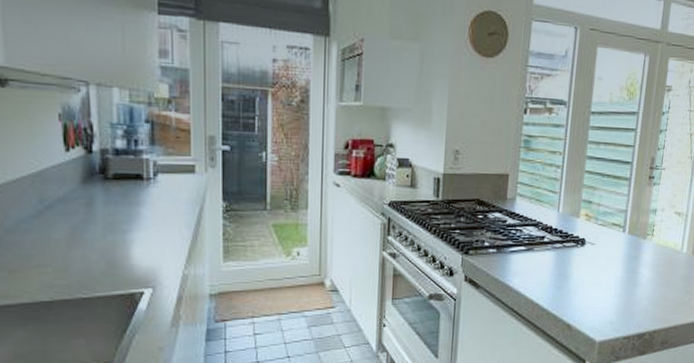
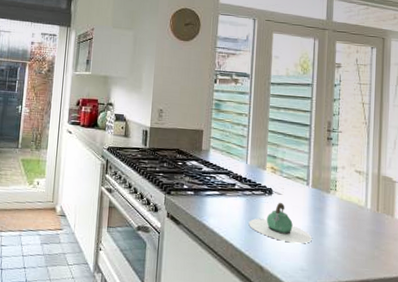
teapot: none [557,253,624,296] -> present [249,202,312,244]

